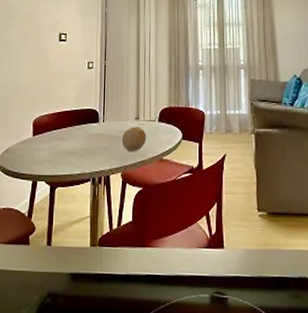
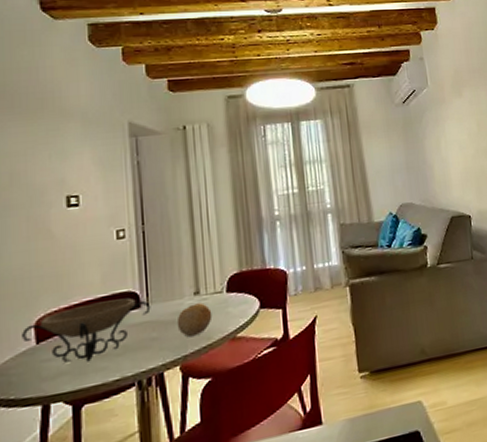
decorative bowl: none [24,113,105,156] -> present [20,297,151,363]

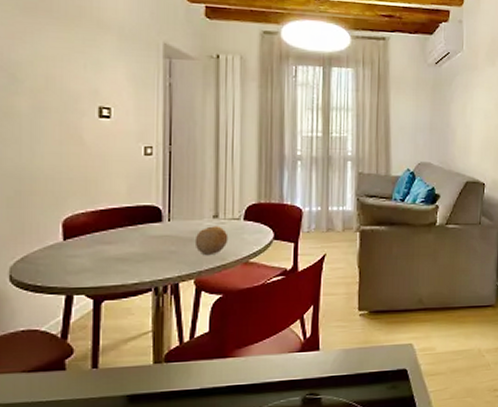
decorative bowl: present [20,297,151,363] -> none [49,211,172,264]

